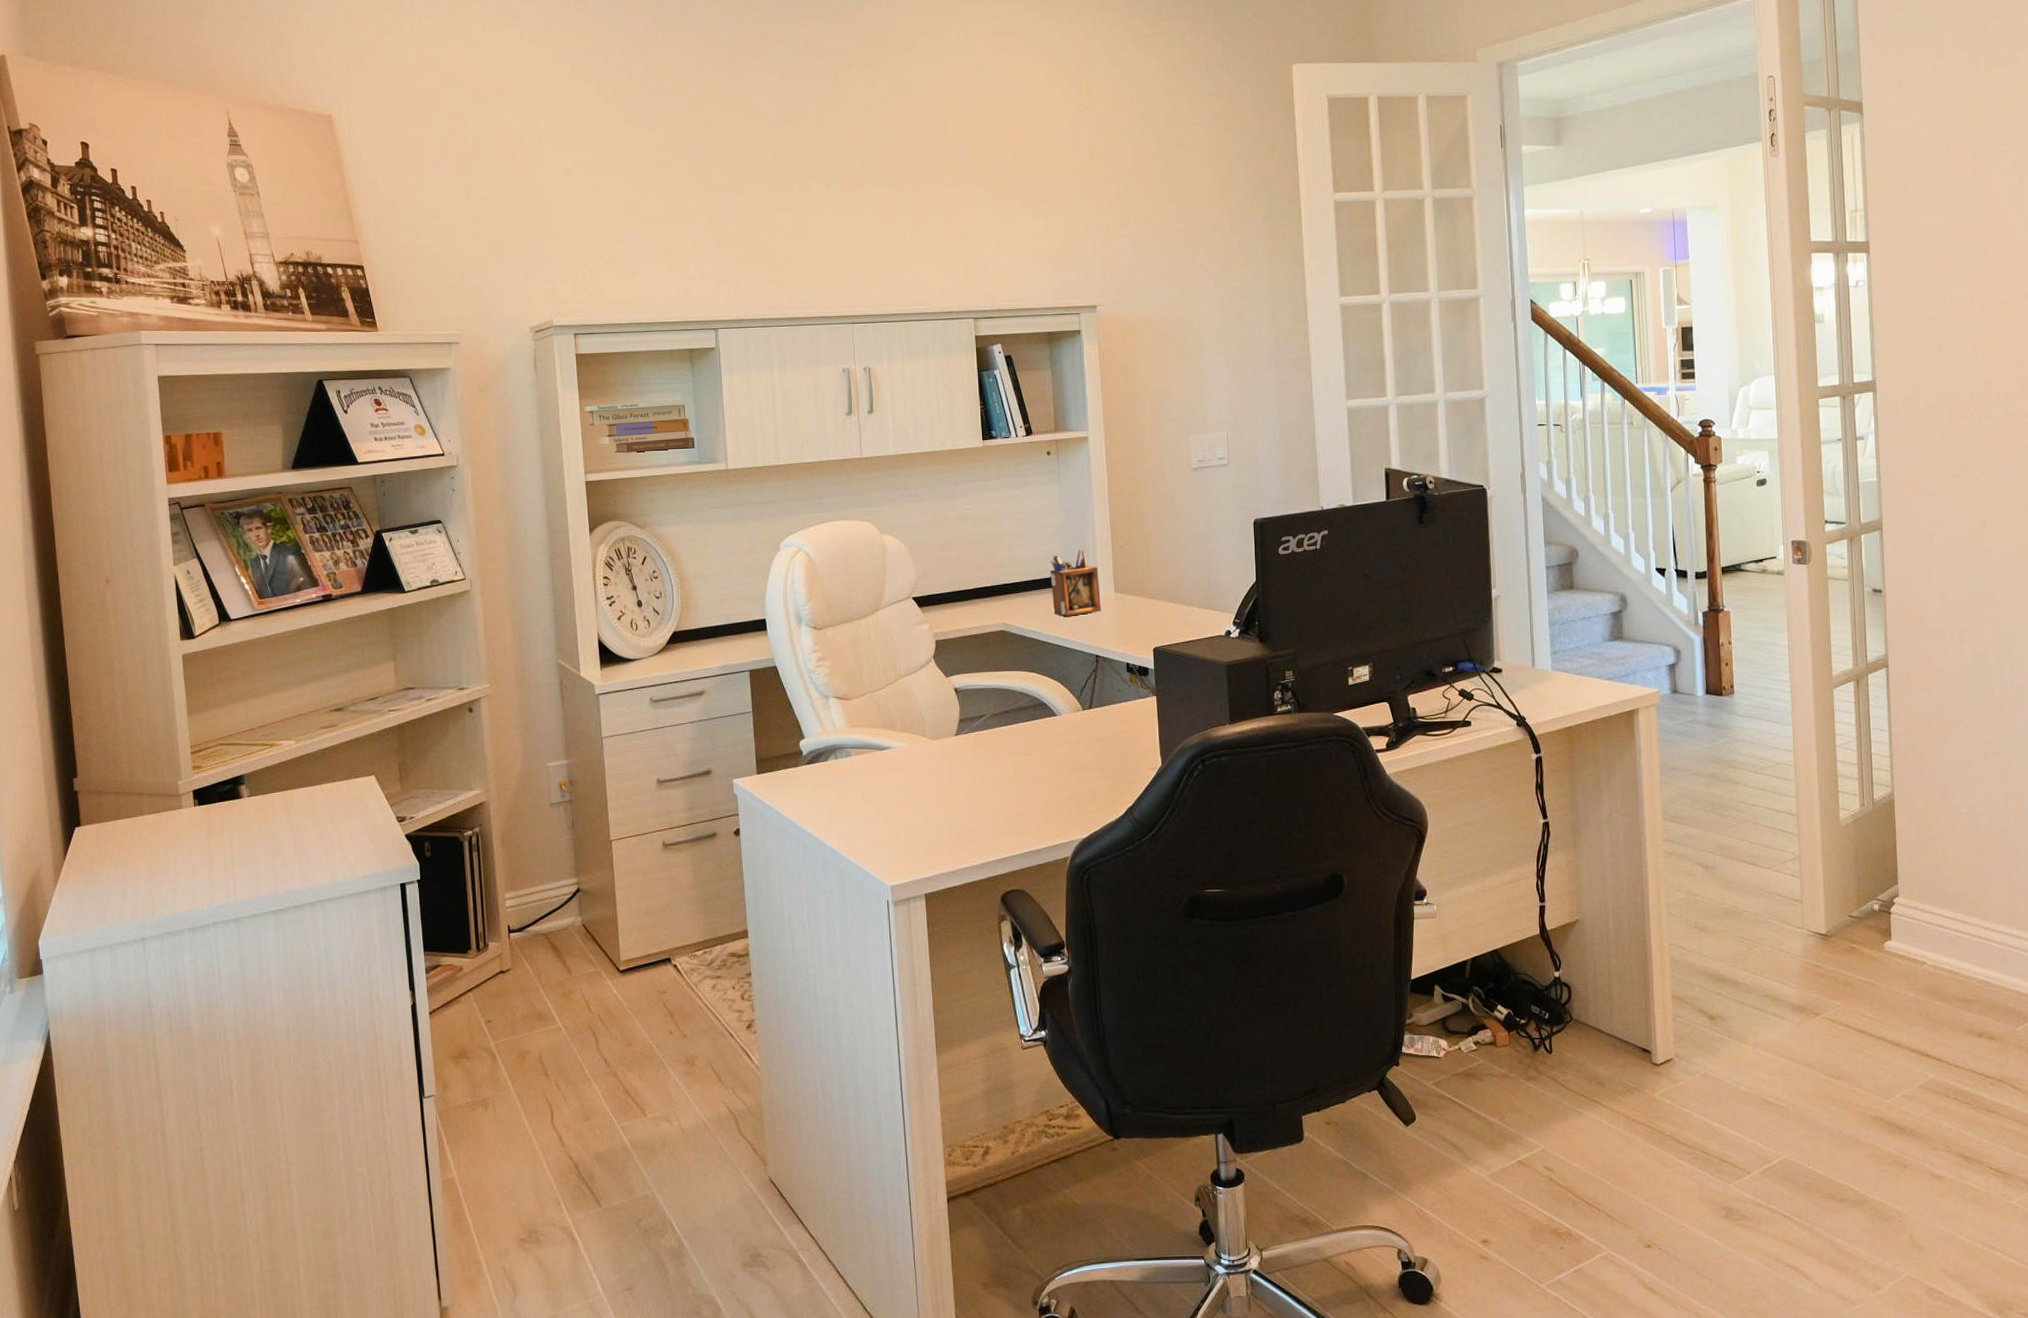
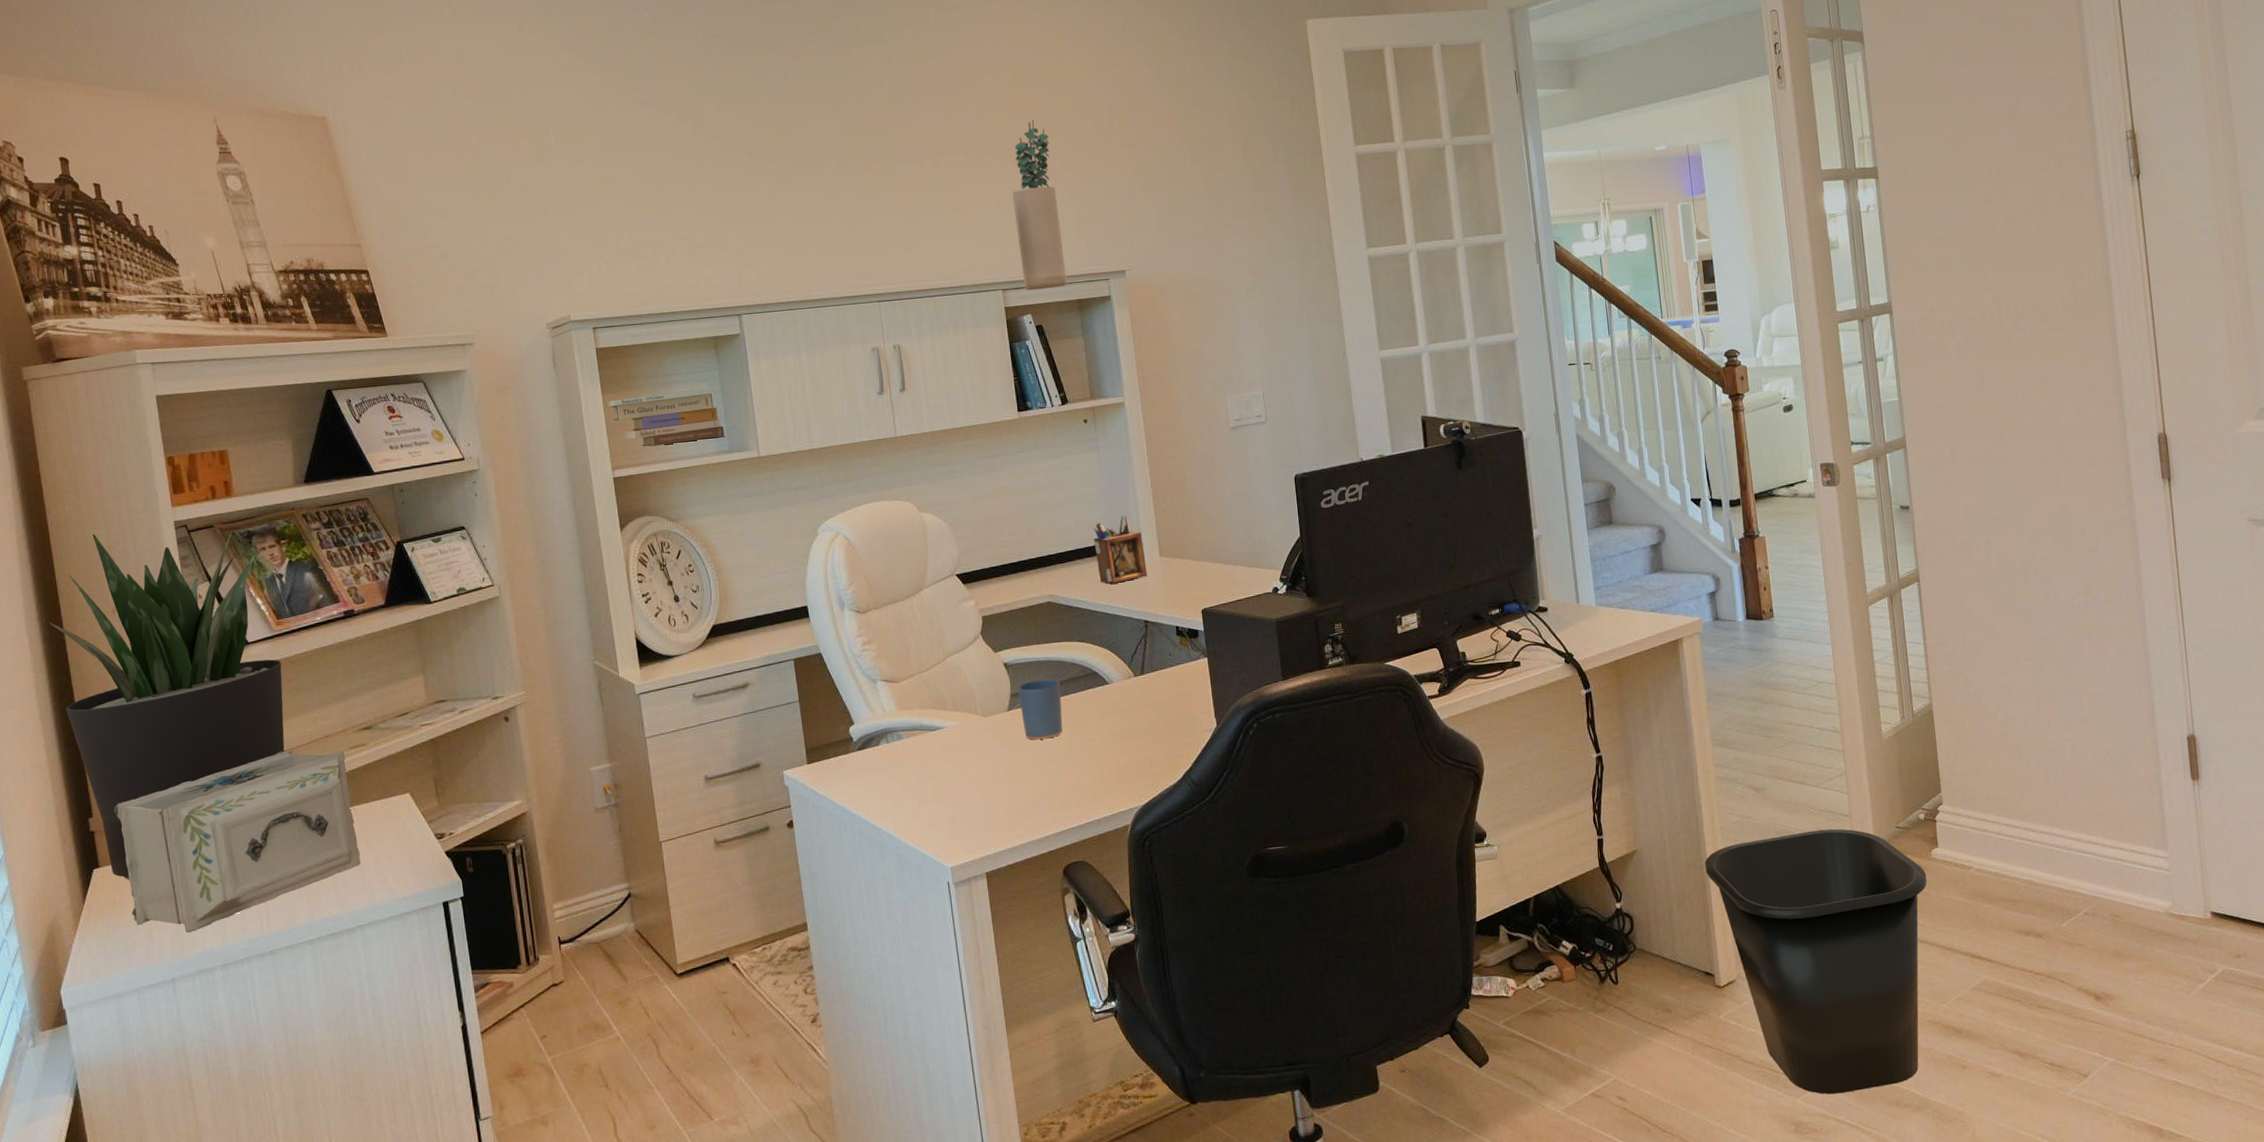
planter: none [47,505,261,839] -> present [49,531,285,879]
decorative box: none [97,725,325,895] -> present [114,749,361,933]
mug: none [967,706,1009,766] -> present [1018,678,1063,740]
vase: none [989,151,1038,320] -> present [1012,120,1067,291]
waste bin: none [1648,913,1878,1183] -> present [1705,828,1927,1095]

